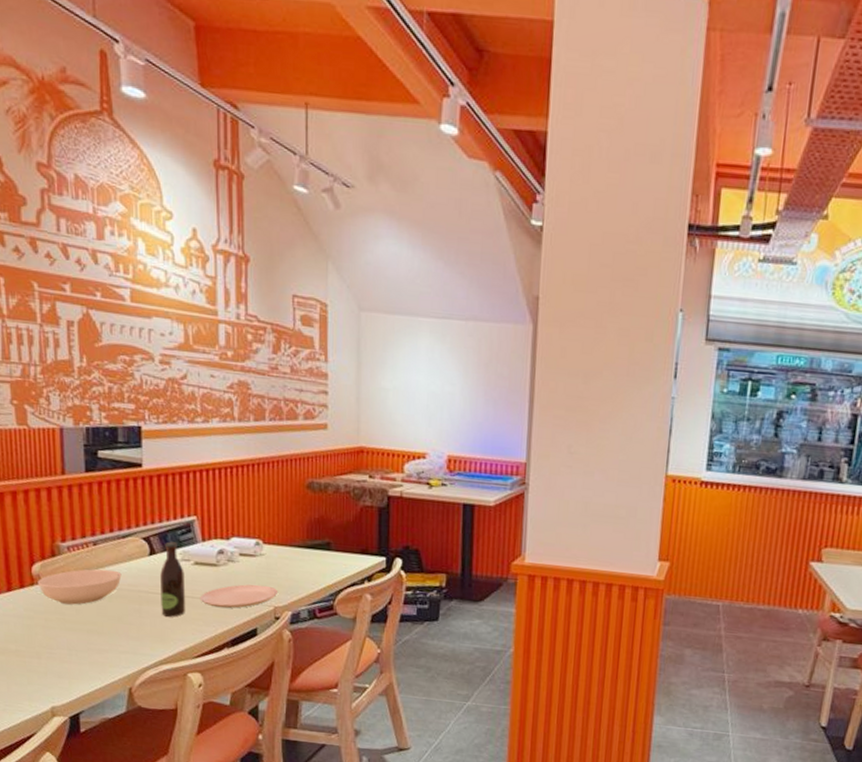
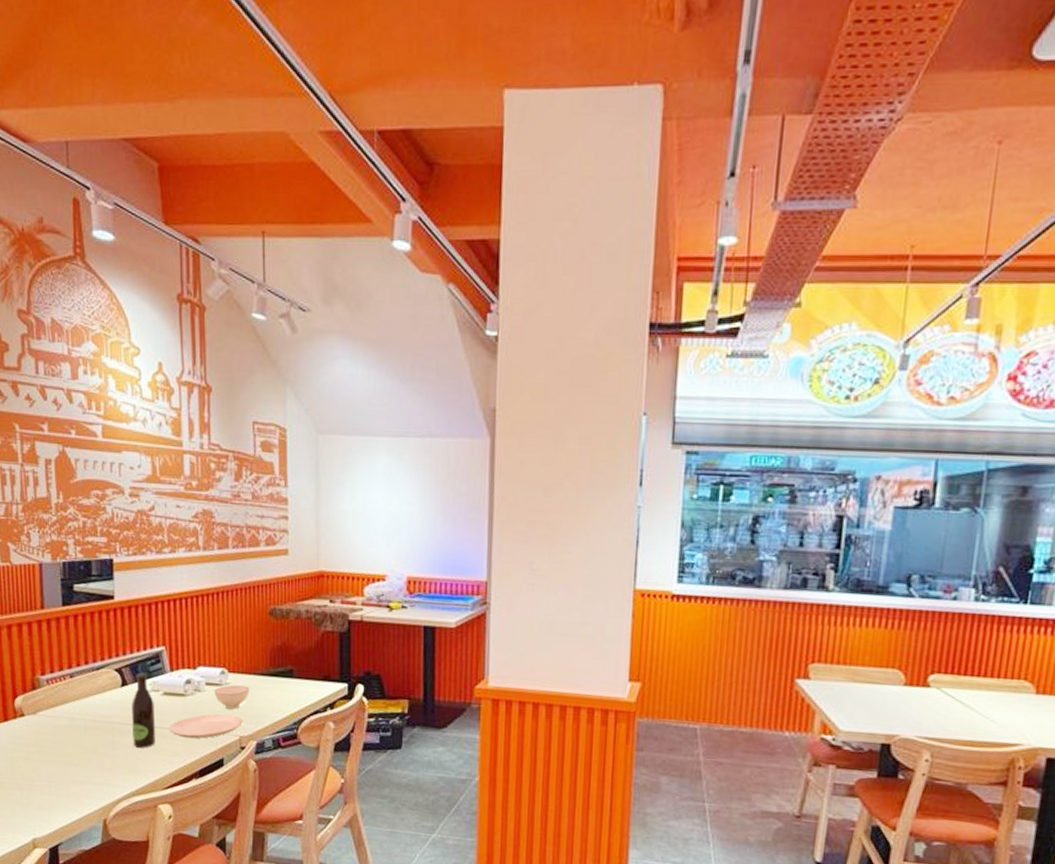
bowl: present [37,569,122,605] -> none [20,701,96,737]
bowl: none [248,556,286,580] -> present [214,684,250,710]

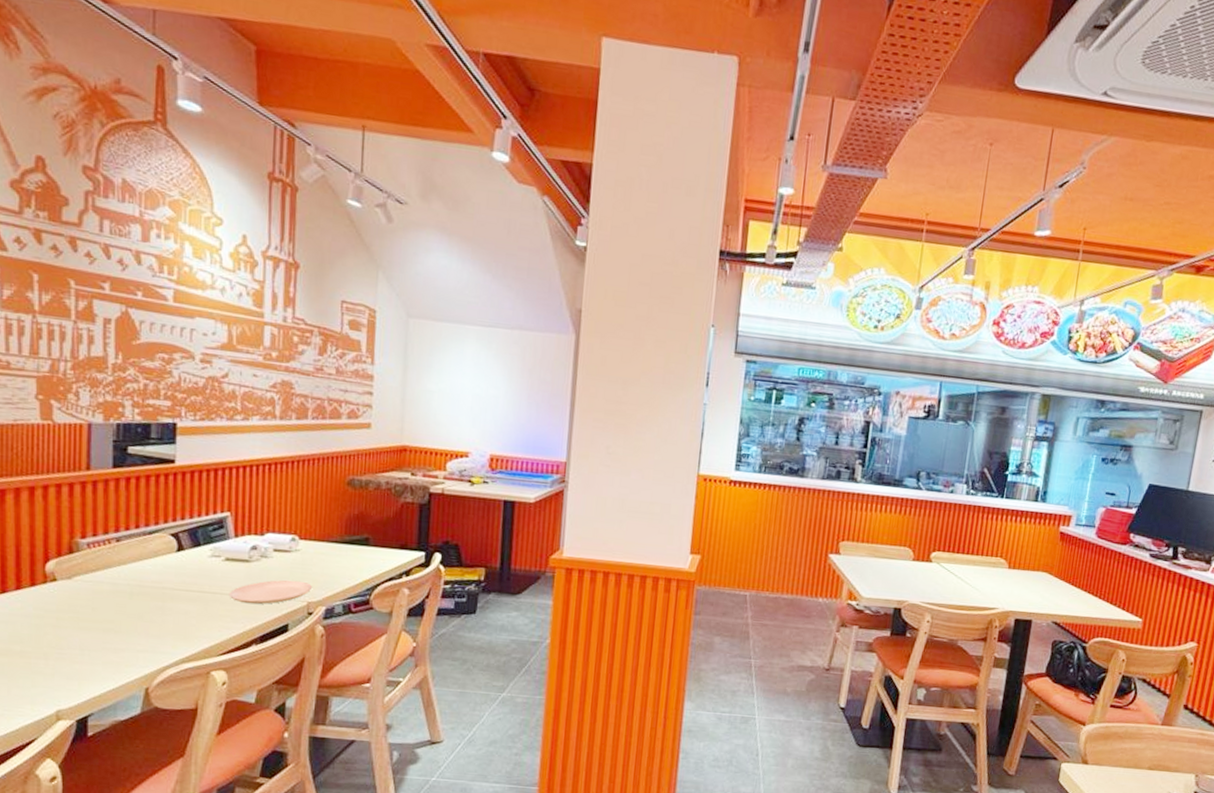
bottle: present [132,672,156,748] -> none [186,537,214,614]
bowl: present [214,684,250,710] -> none [282,551,322,576]

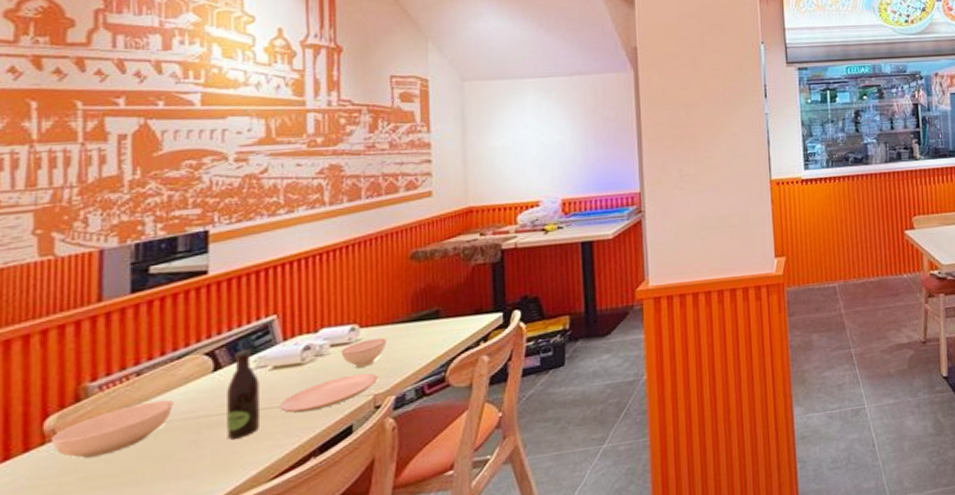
bowl: none [51,565,145,603] -> present [51,399,174,458]
bottle: none [186,537,214,614] -> present [227,349,261,440]
bowl: none [282,551,322,576] -> present [341,337,387,368]

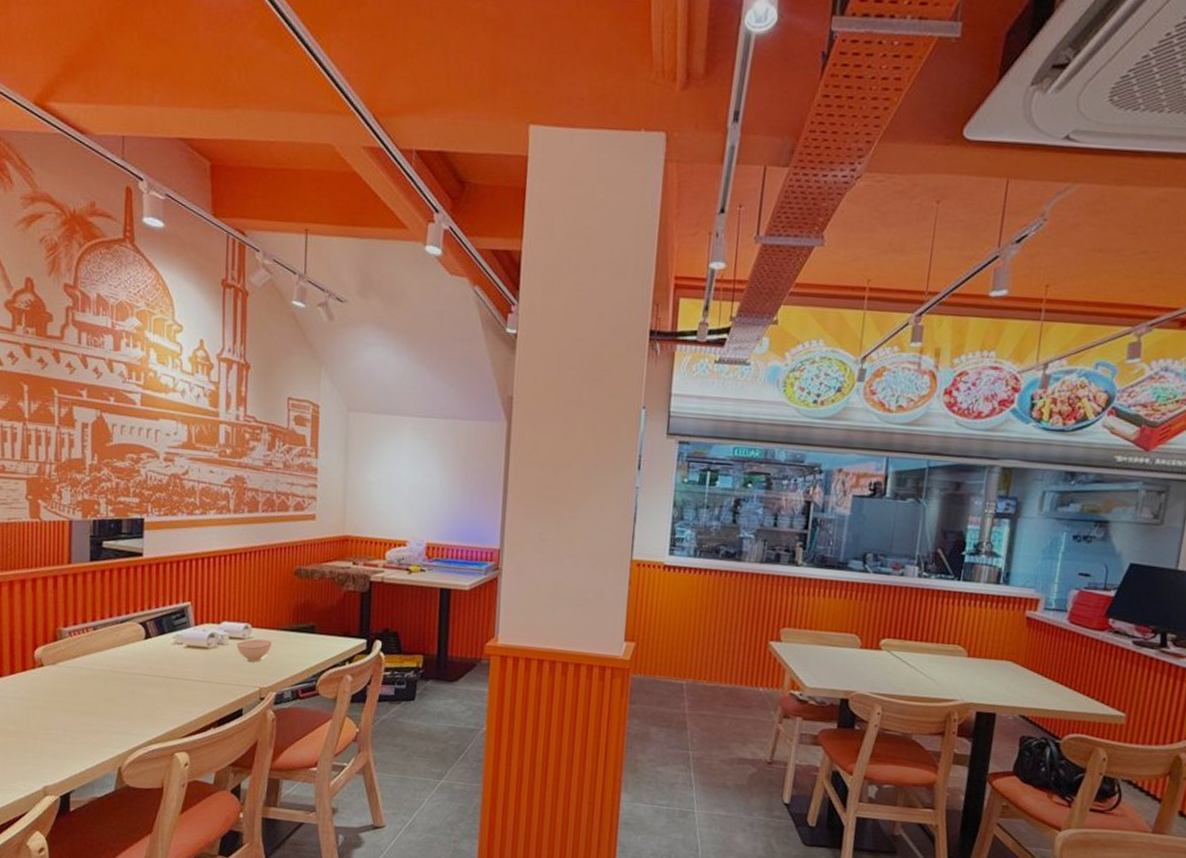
bowl: present [51,399,174,458] -> none [39,652,118,687]
bottle: present [227,349,261,440] -> none [153,626,177,698]
plate: present [279,372,377,413] -> none [190,666,263,690]

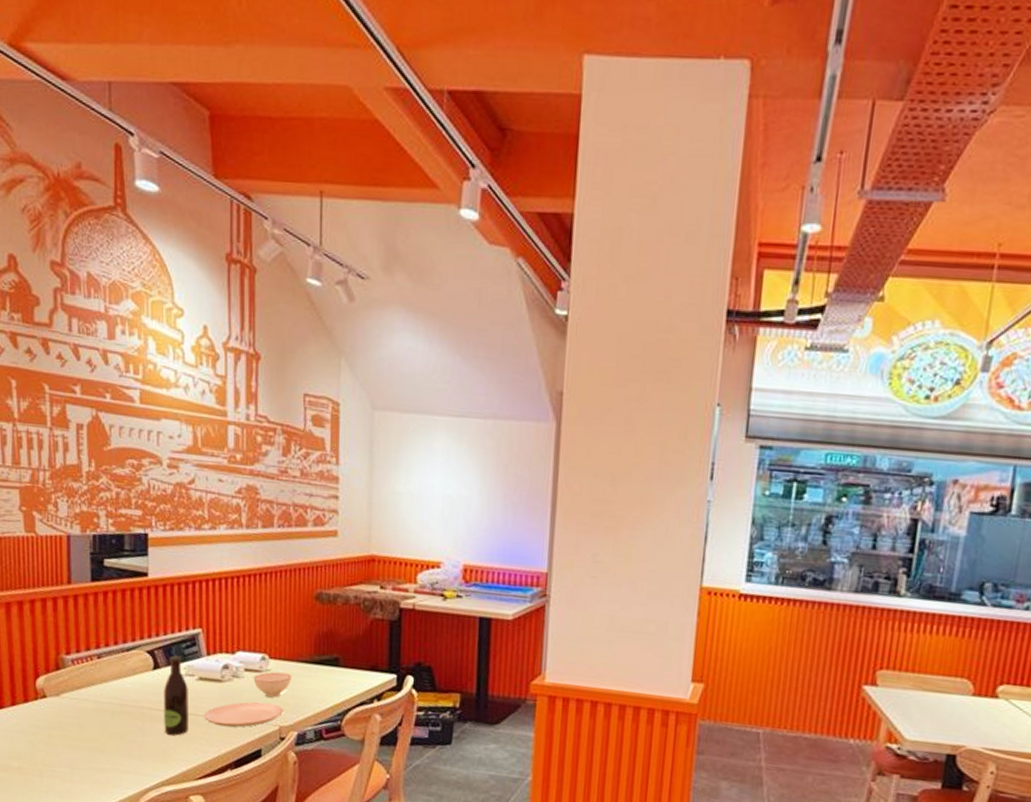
bottle: none [153,626,177,698] -> present [164,655,190,736]
plate: none [190,666,263,690] -> present [203,701,283,728]

